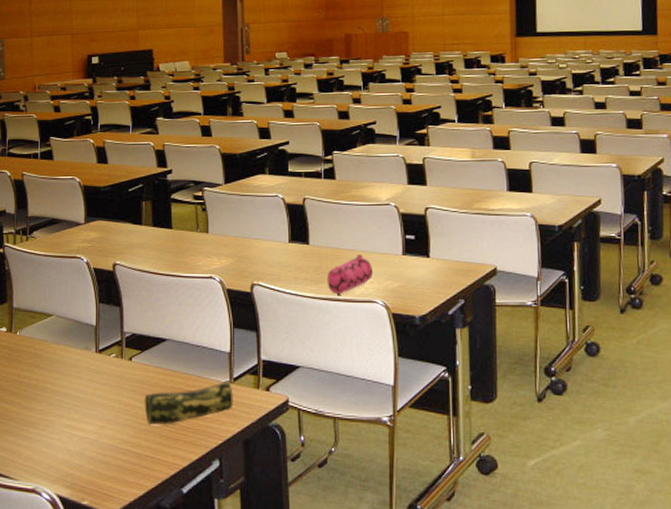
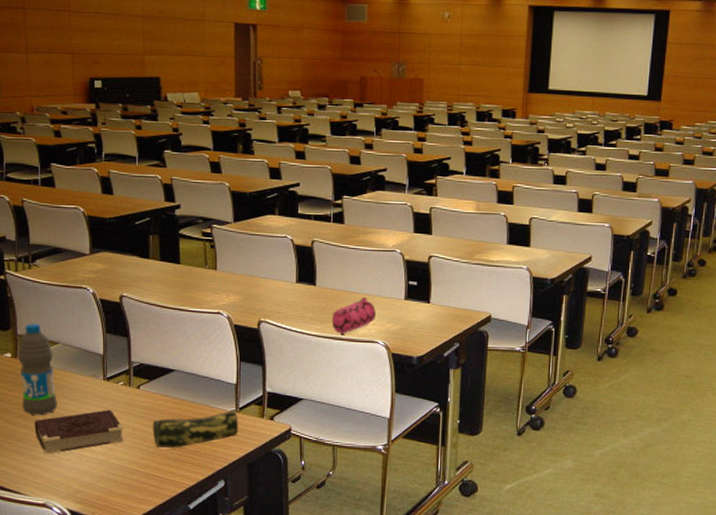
water bottle: none [13,296,50,392] -> present [18,324,57,416]
book: none [26,383,116,434] -> present [34,409,125,455]

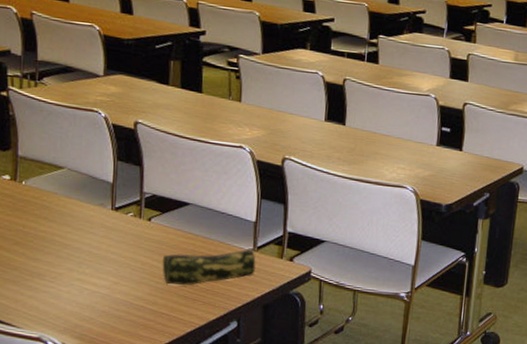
water bottle: present [18,324,57,416] -> none [17,145,59,244]
book: present [34,409,125,455] -> none [31,241,132,285]
pencil case: present [331,297,376,334] -> none [359,140,406,177]

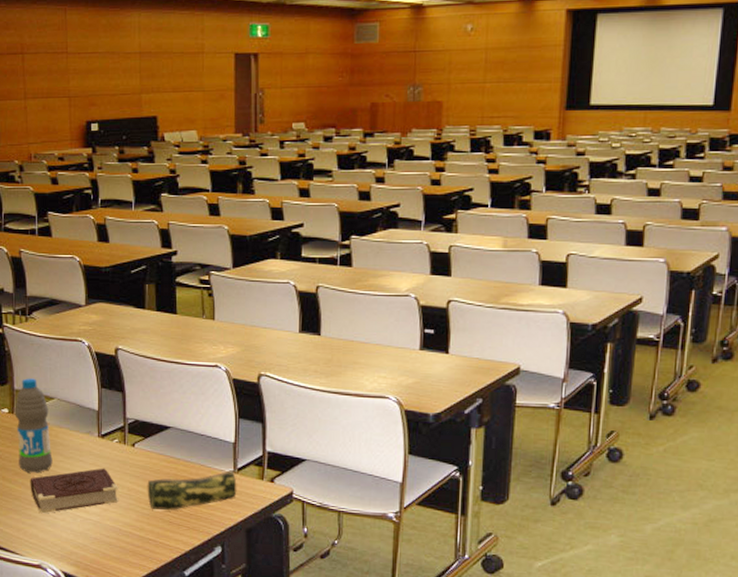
water bottle: none [17,145,59,244] -> present [15,378,53,473]
book: none [31,241,132,285] -> present [30,468,119,514]

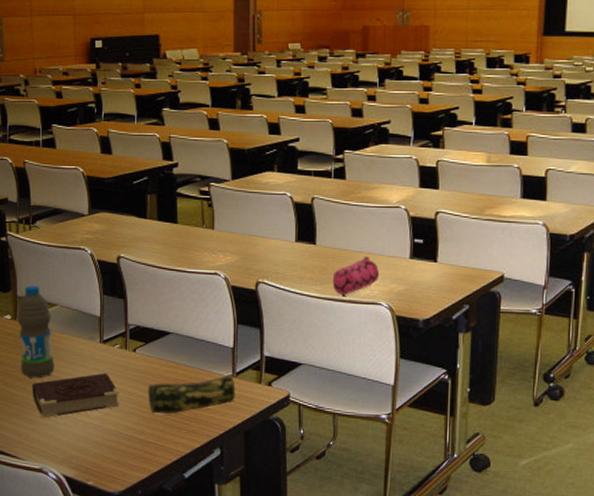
pencil case: none [337,348,387,389] -> present [332,257,379,296]

